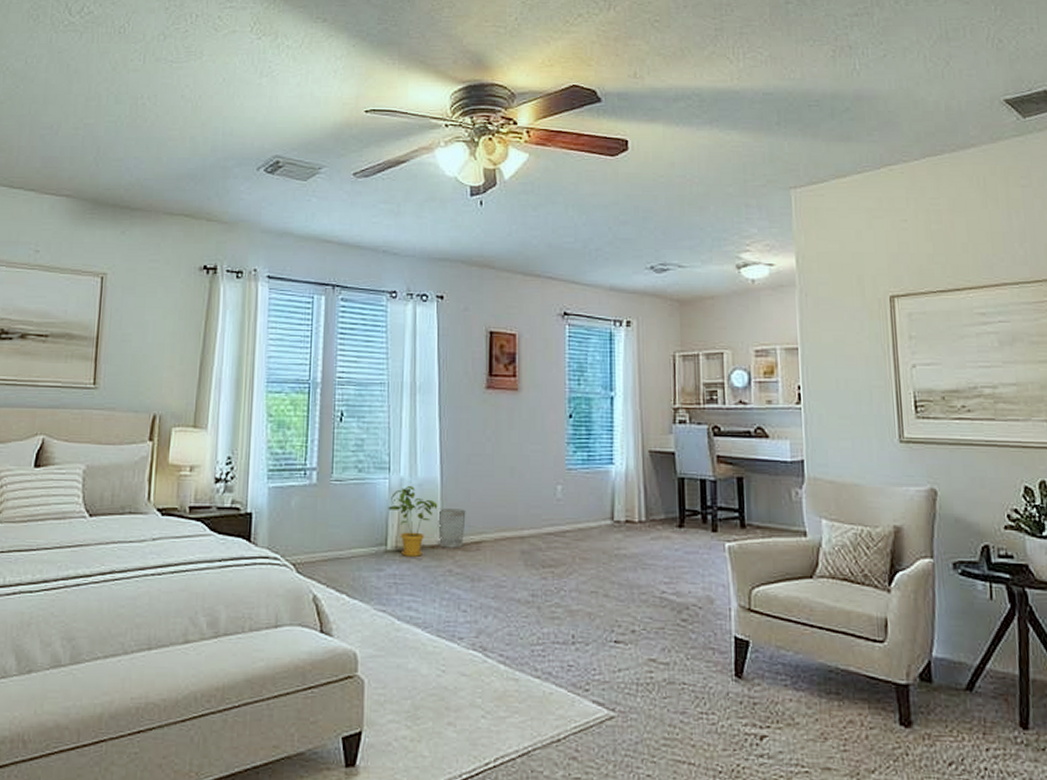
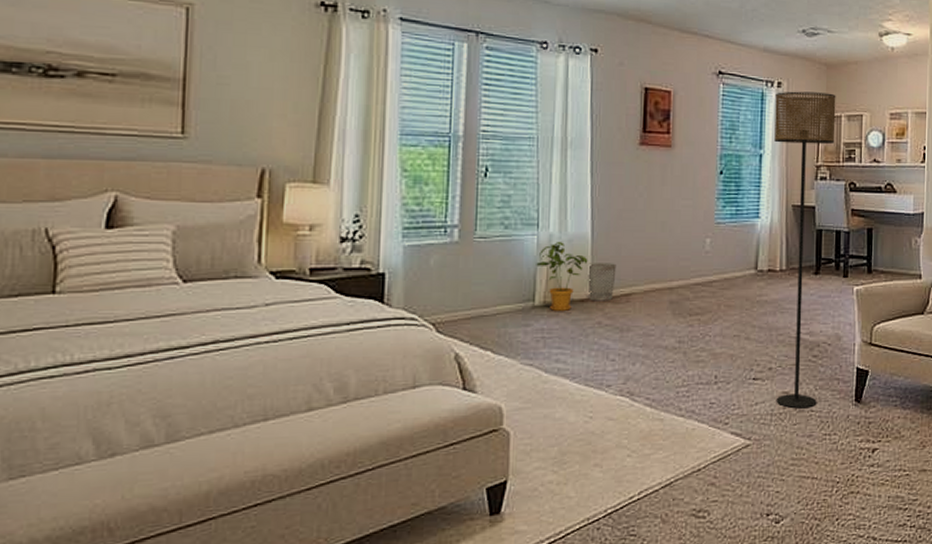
floor lamp: none [625,330,694,680] -> present [774,91,836,409]

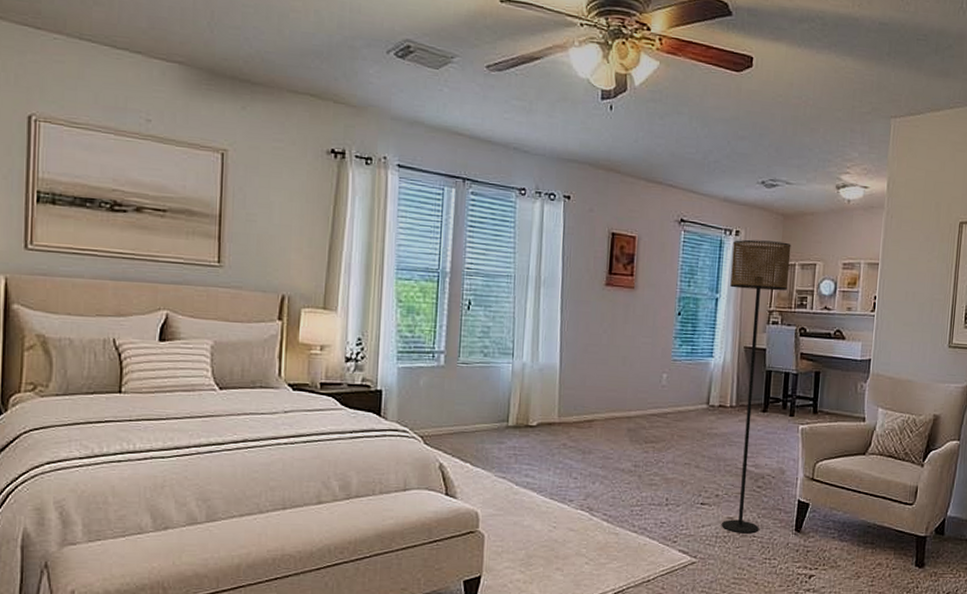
house plant: present [536,242,588,311] -> none [510,370,556,432]
wastebasket: present [587,263,617,301] -> none [555,391,581,426]

